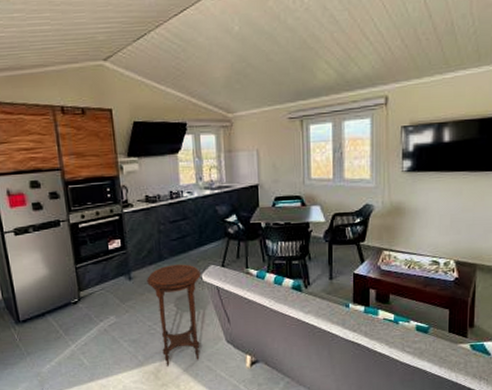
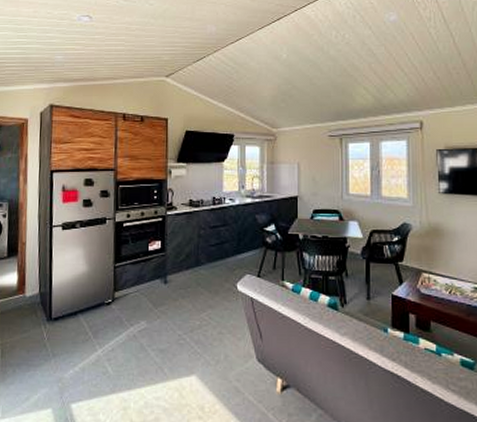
side table: present [147,264,201,367] -> none [182,271,236,384]

